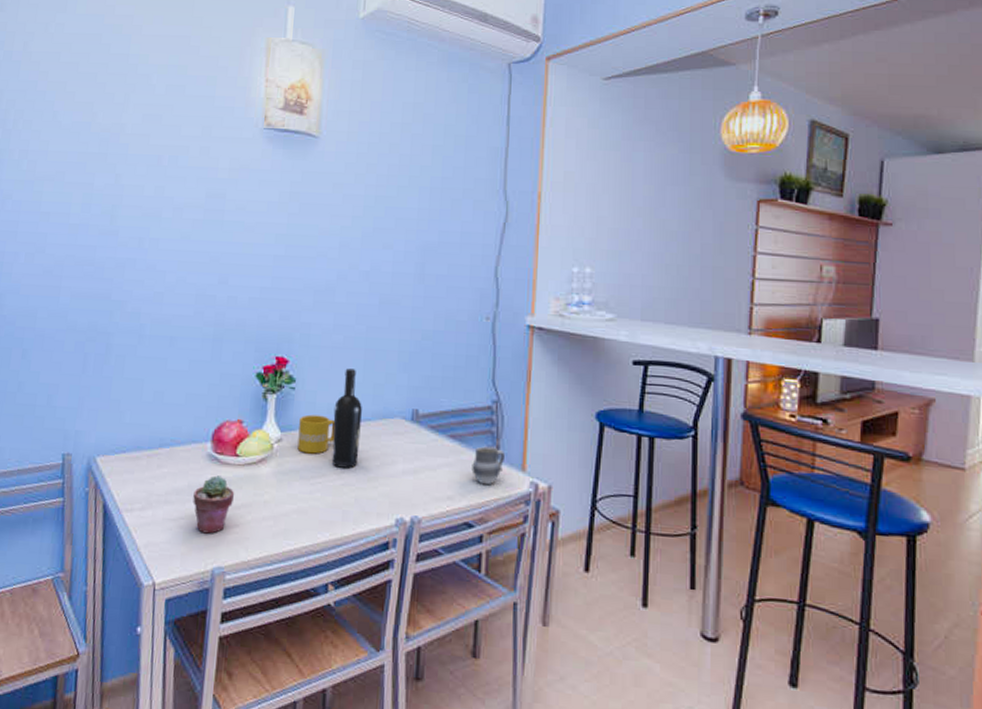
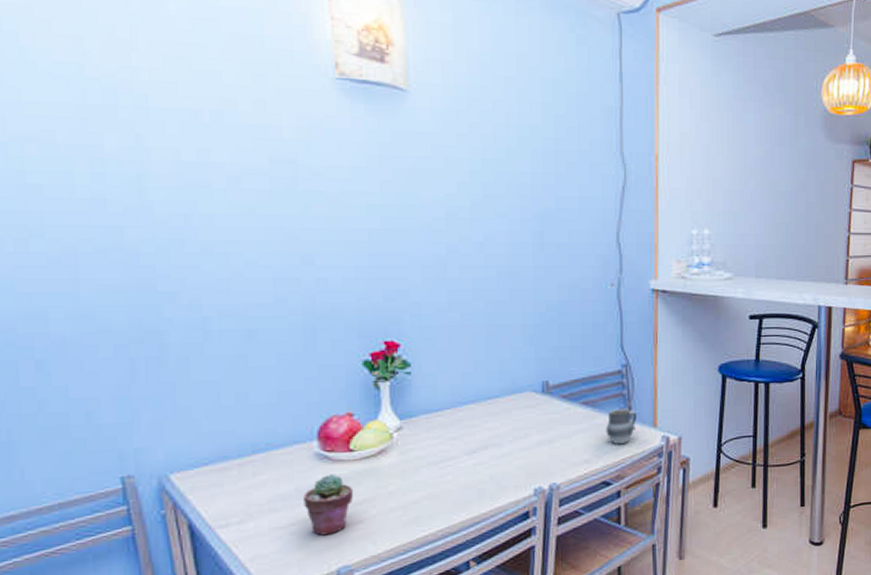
mug: present [297,414,335,454] -> none [420,398,462,439]
wine bottle: present [331,368,362,469] -> none [457,347,490,448]

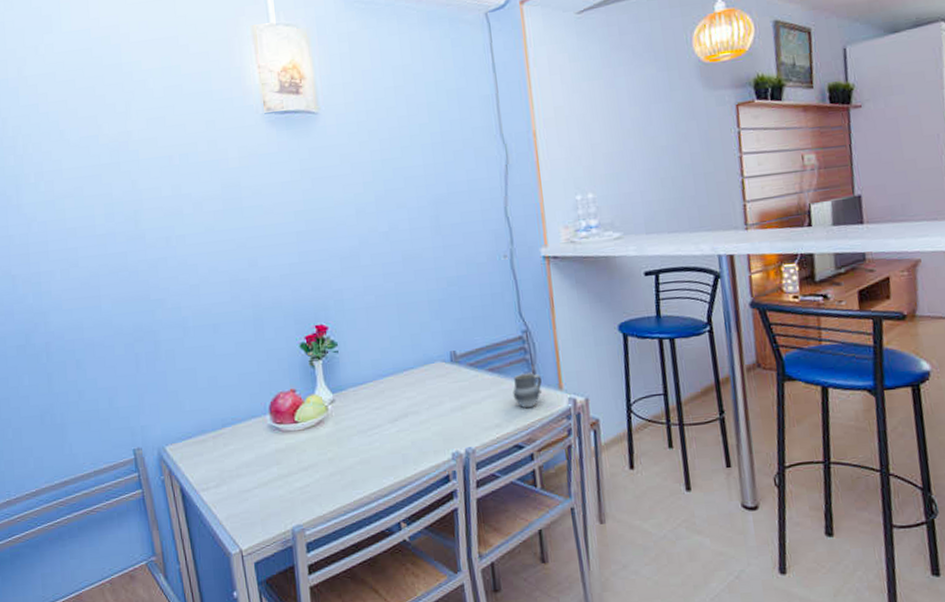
potted succulent: present [303,474,354,536] -> none [262,443,301,498]

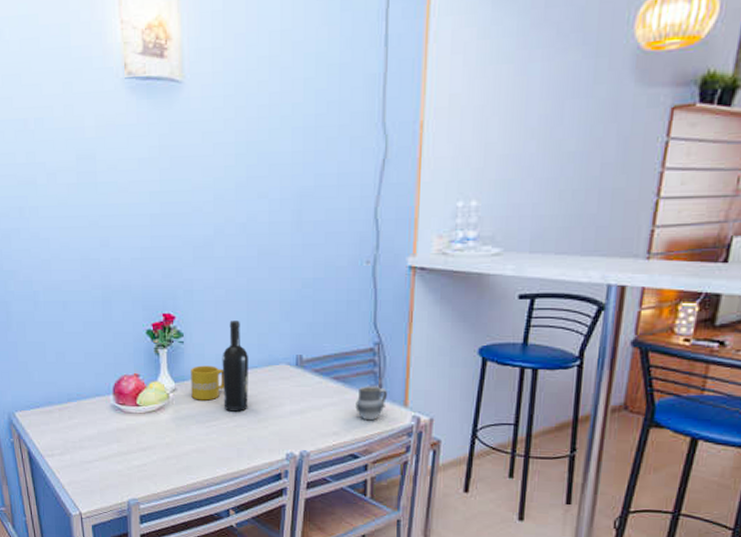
mug: none [348,371,383,409] -> present [191,365,225,401]
wine bottle: none [377,324,409,417] -> present [222,320,248,412]

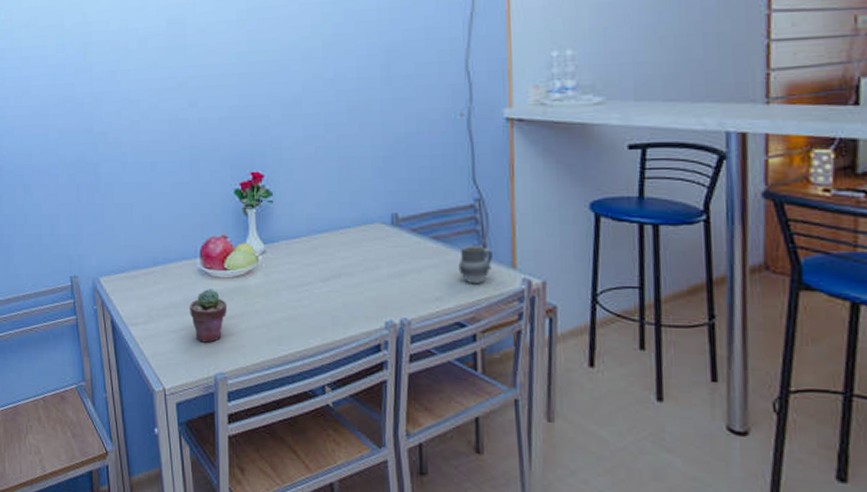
potted succulent: none [103,423,140,472] -> present [190,289,228,343]
mug: present [191,365,225,401] -> none [281,226,316,263]
wine bottle: present [222,320,248,412] -> none [313,178,342,275]

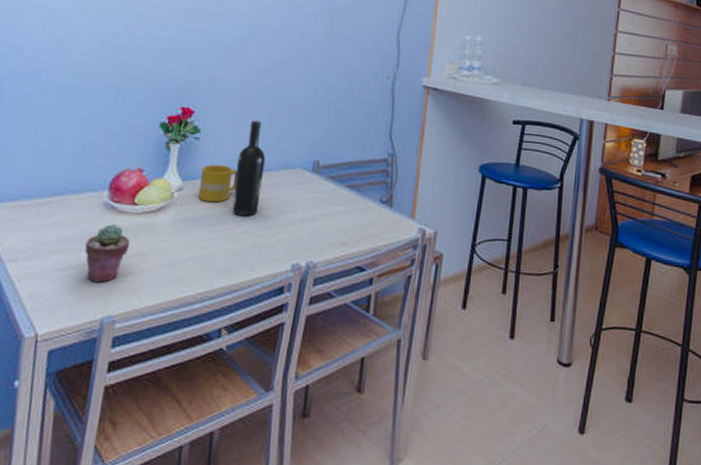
mug: none [281,226,316,263] -> present [198,164,238,203]
wine bottle: none [313,178,342,275] -> present [232,120,266,217]
cup: present [458,246,493,285] -> none [366,196,397,232]

